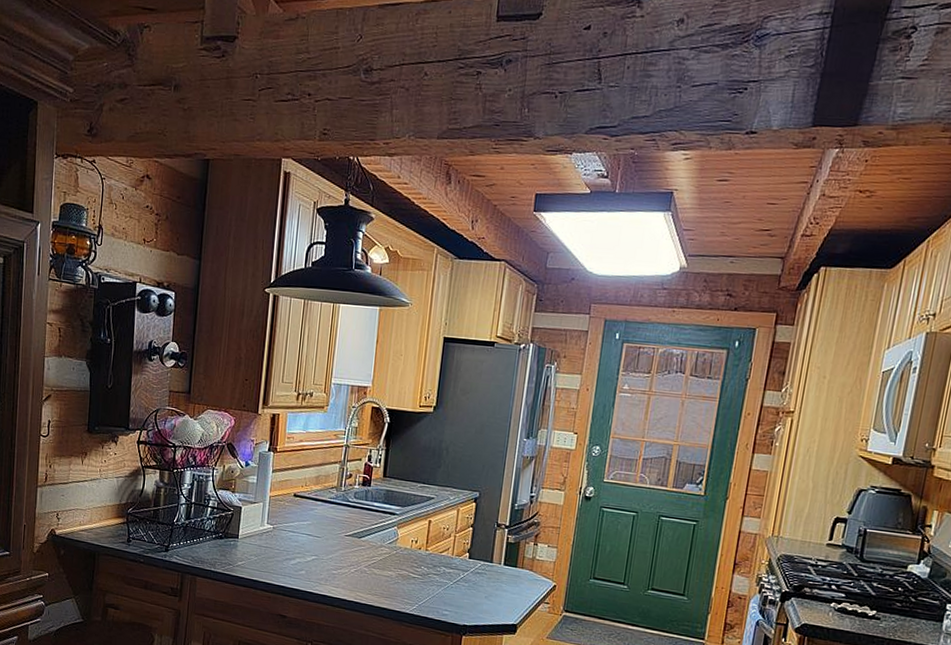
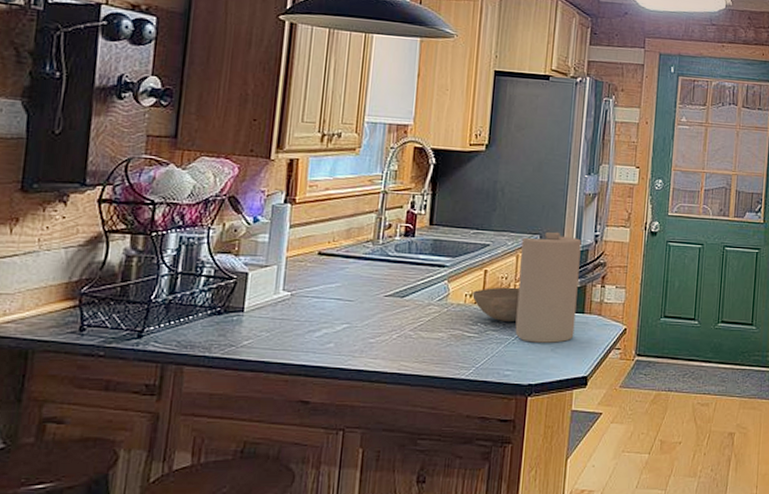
bowl: none [417,536,459,569] -> present [472,287,520,322]
paper towel holder: none [453,490,518,592] -> present [515,232,582,343]

